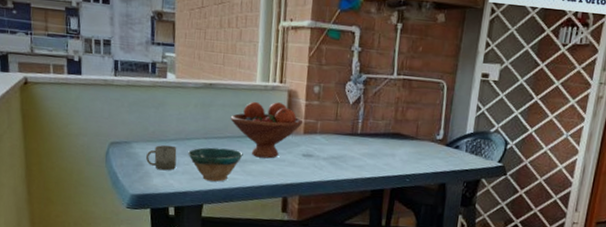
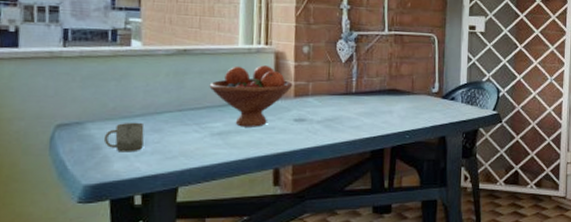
bowl: present [188,147,243,182] -> none [158,120,226,159]

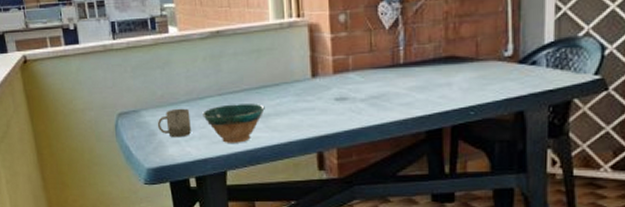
bowl: none [158,120,226,159] -> present [202,104,265,143]
fruit bowl: present [209,65,293,127] -> none [245,41,331,109]

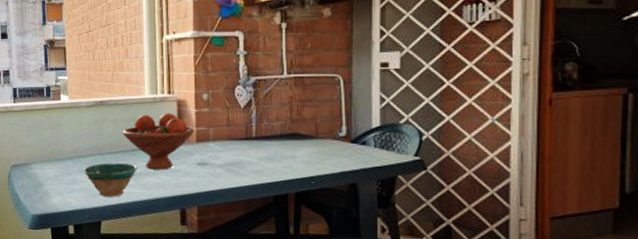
cup: present [157,108,191,138] -> none [44,164,73,189]
fruit bowl: none [245,41,331,109] -> present [122,113,195,170]

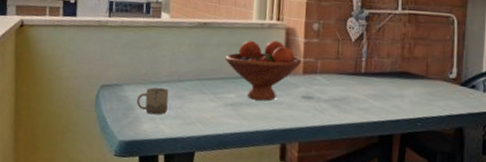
cup: none [44,164,73,189] -> present [136,87,169,115]
bowl: present [84,163,137,197] -> none [180,89,238,127]

